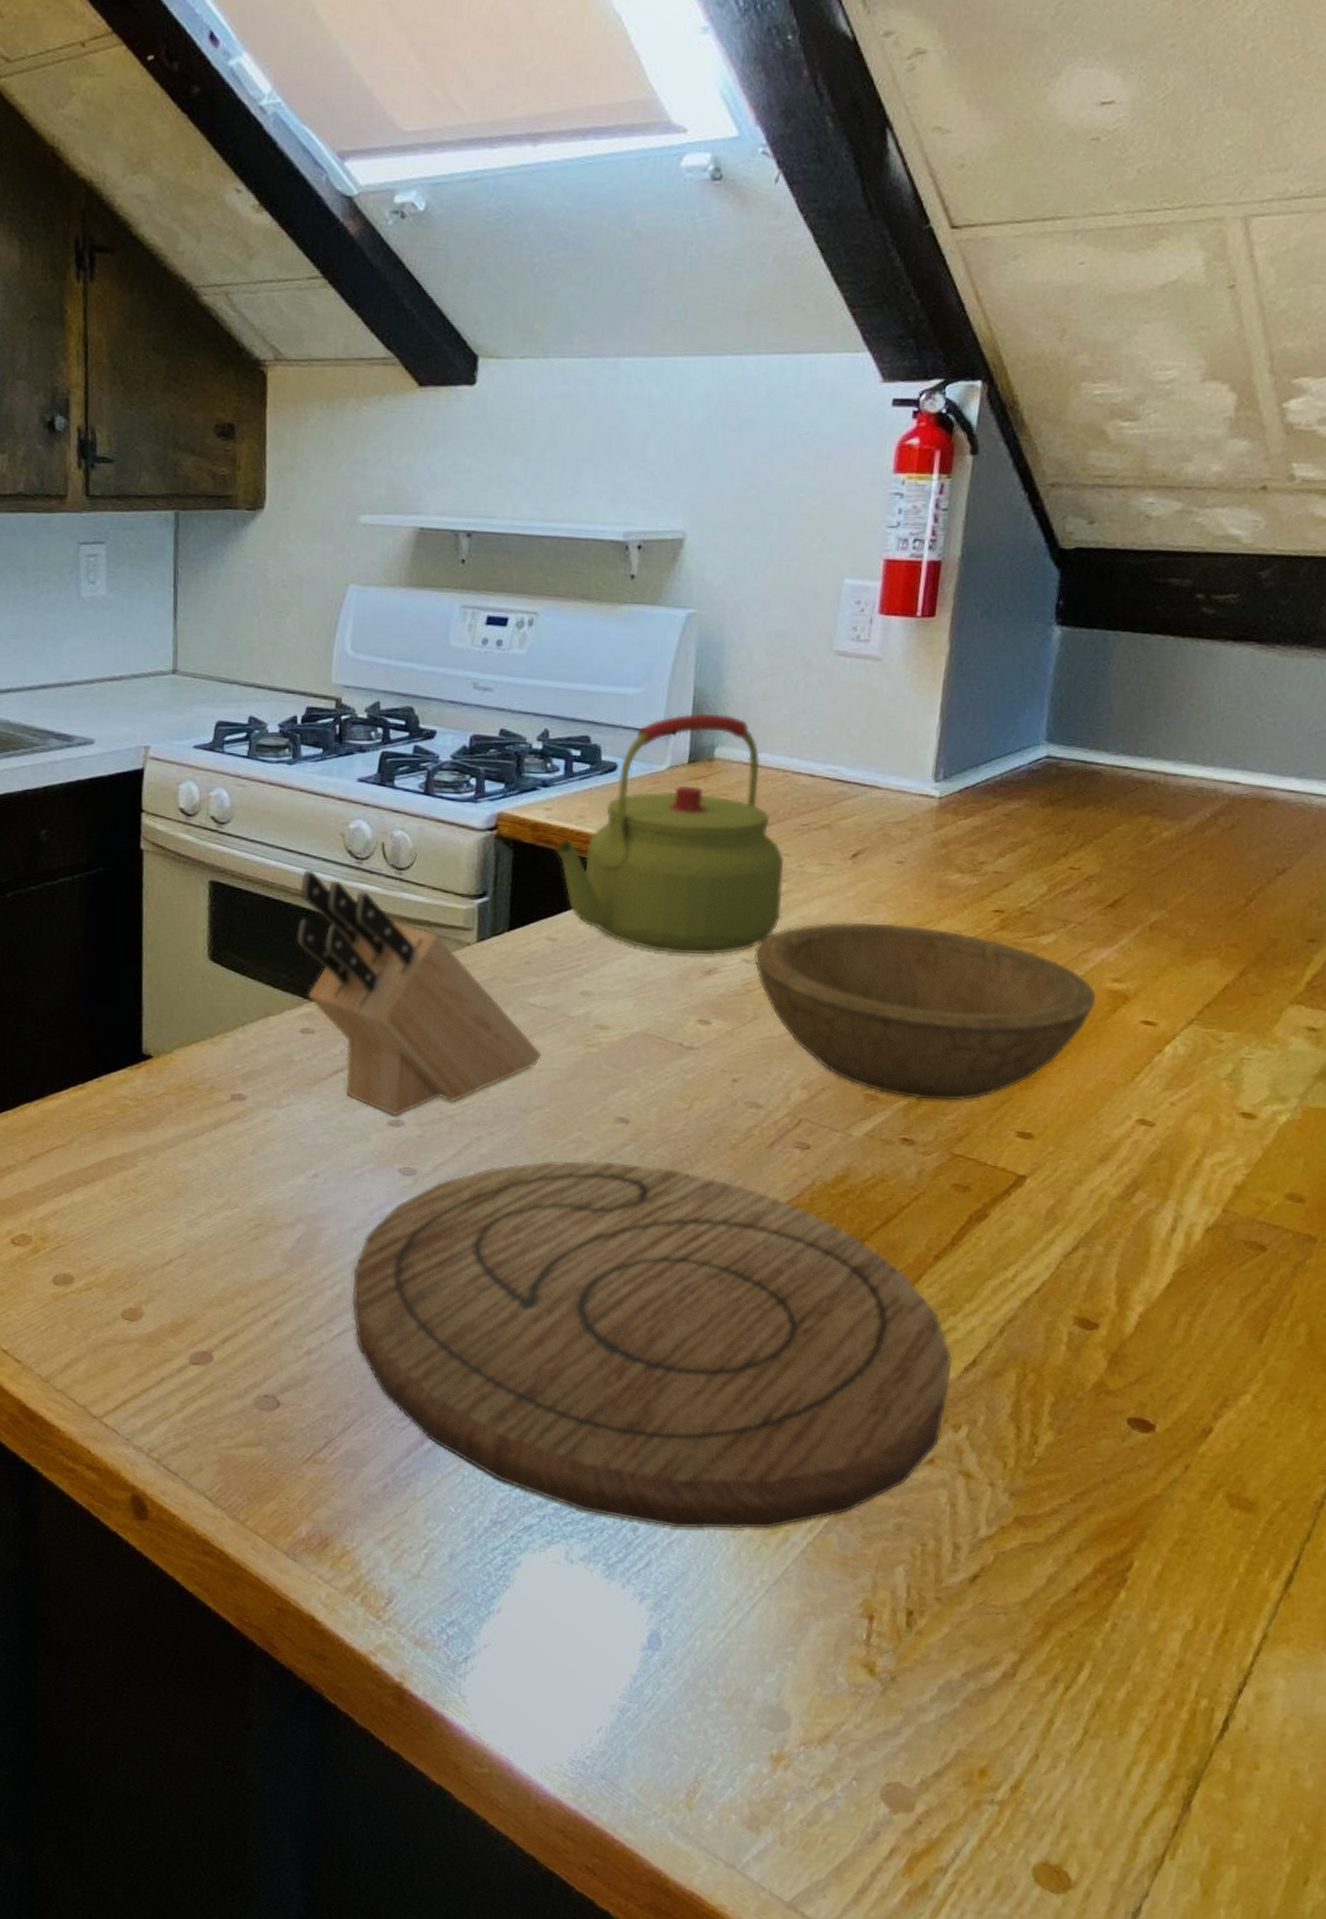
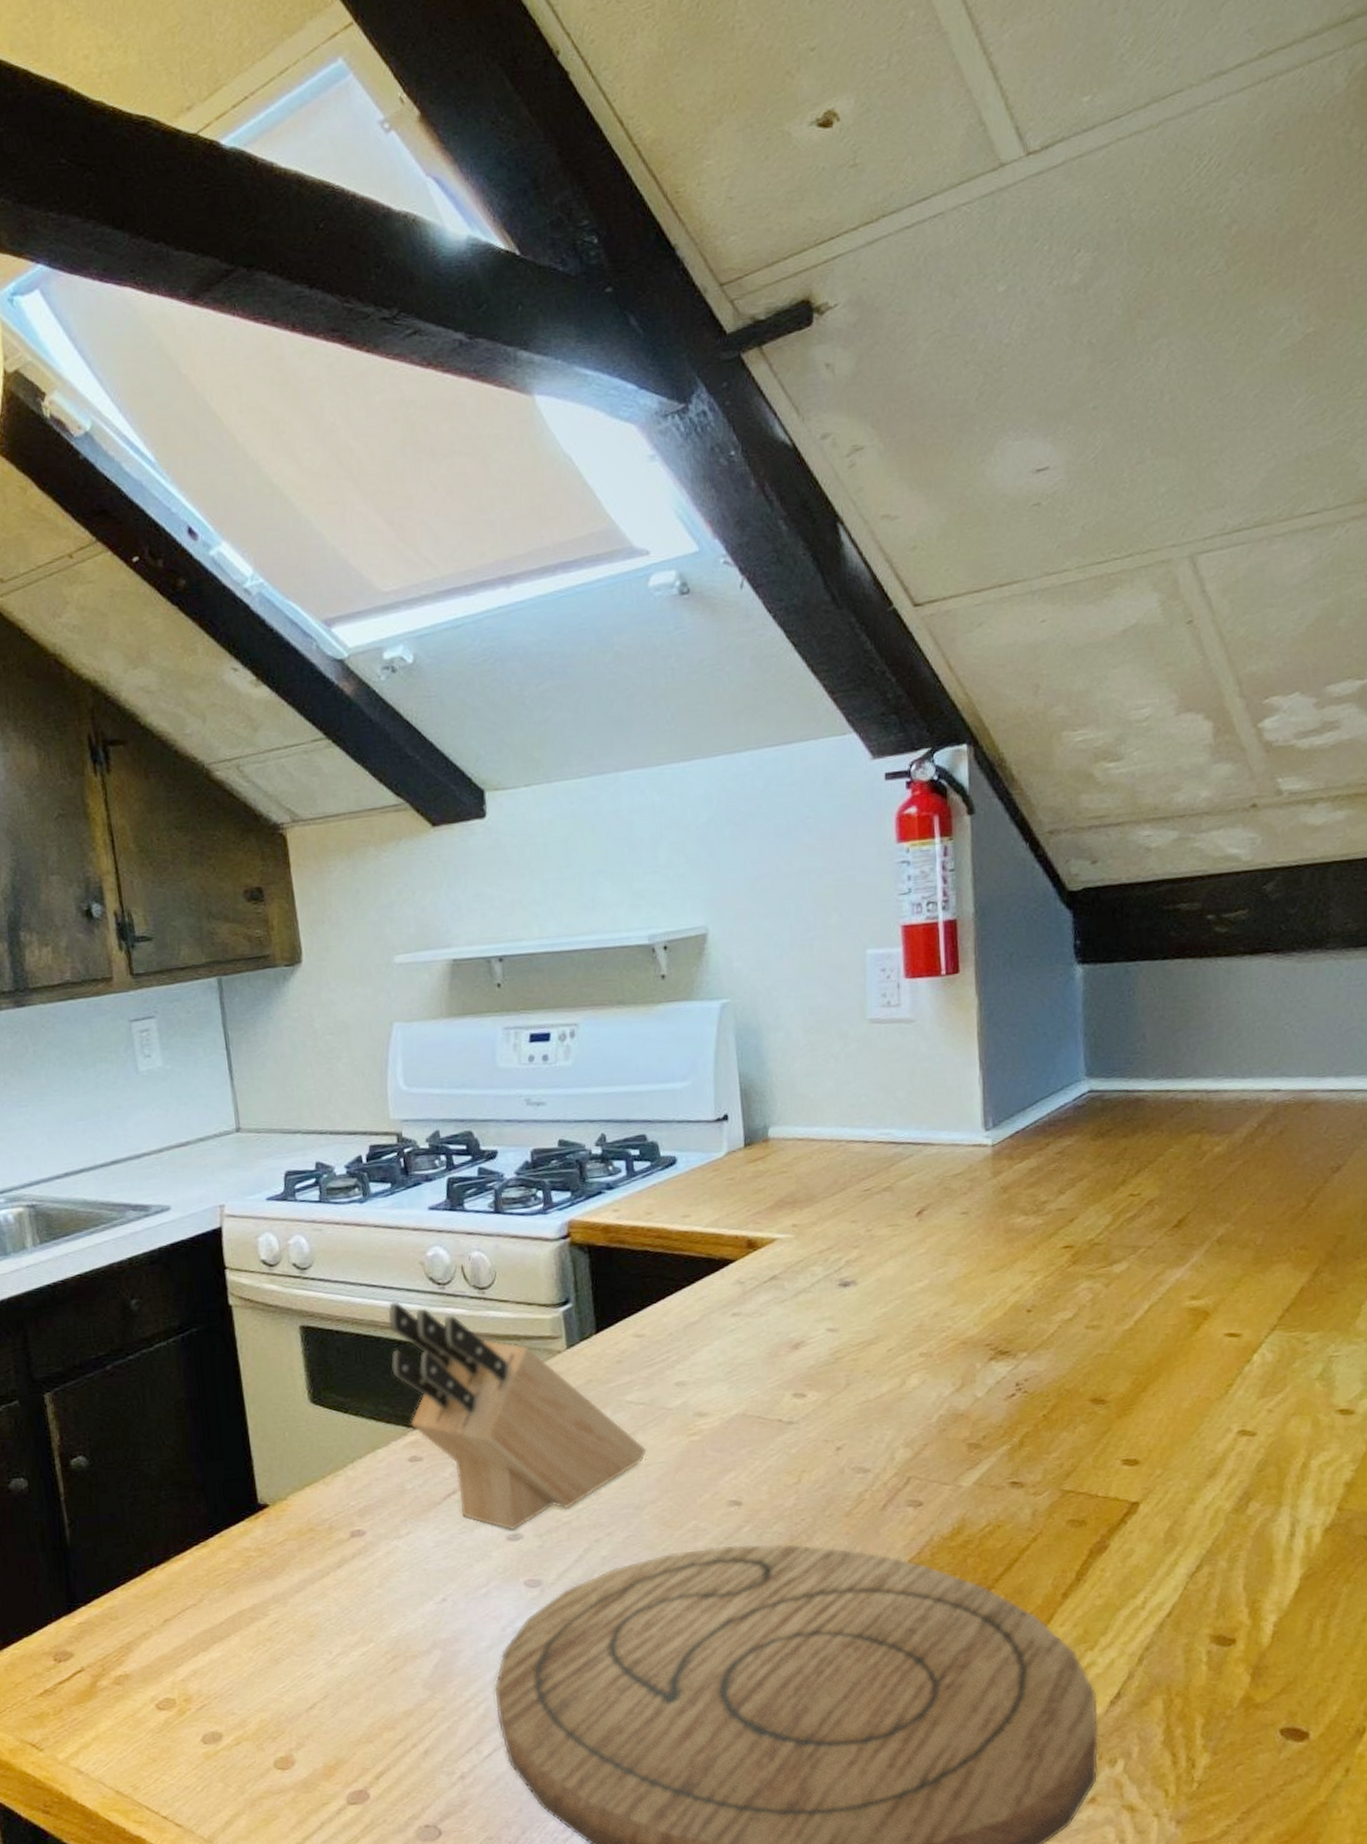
kettle: present [555,713,784,955] -> none [629,1095,858,1334]
bowl: present [753,922,1097,1101] -> none [835,1272,1179,1442]

